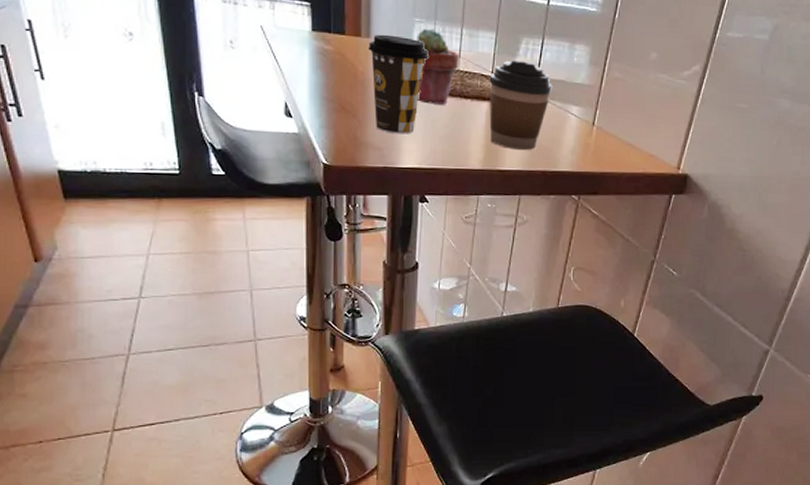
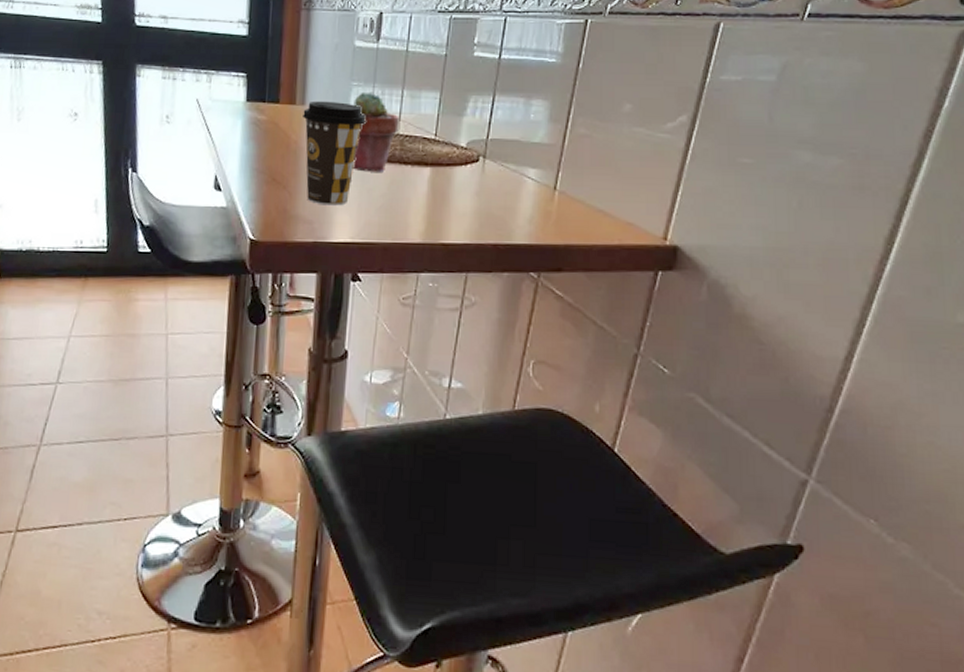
coffee cup: present [489,59,554,151] -> none [432,119,506,221]

